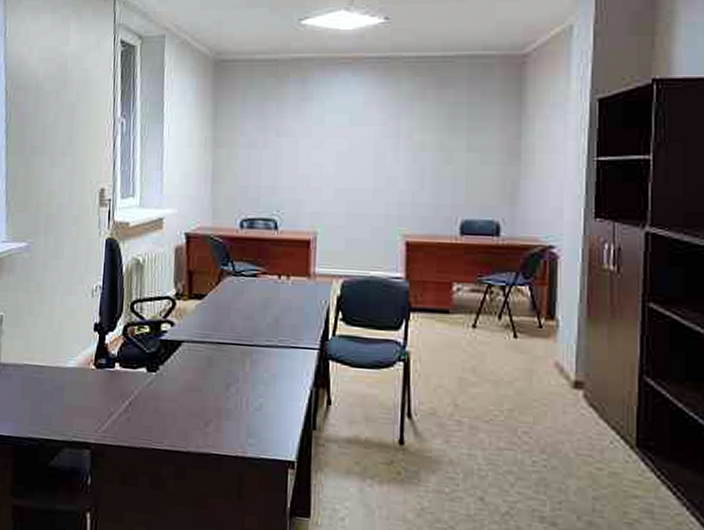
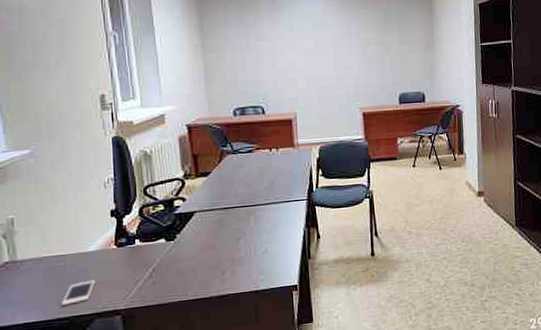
cell phone: none [34,401,69,425] -> present [61,280,95,305]

